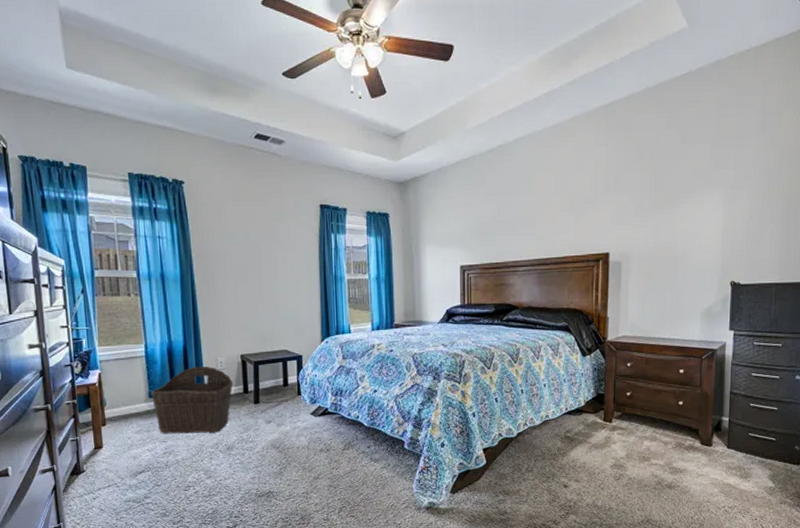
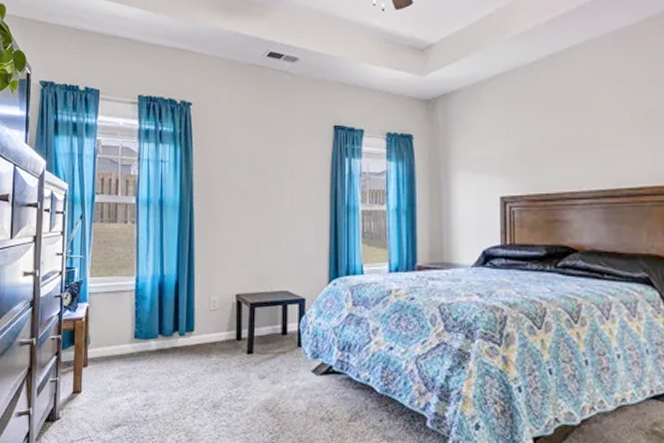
wicker basket: present [151,366,233,434] -> none [137,305,226,386]

